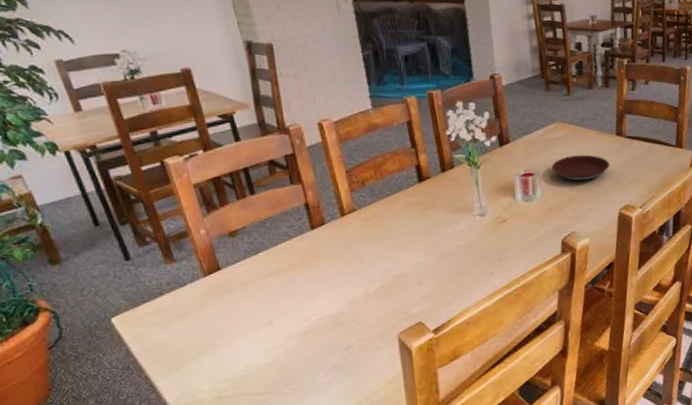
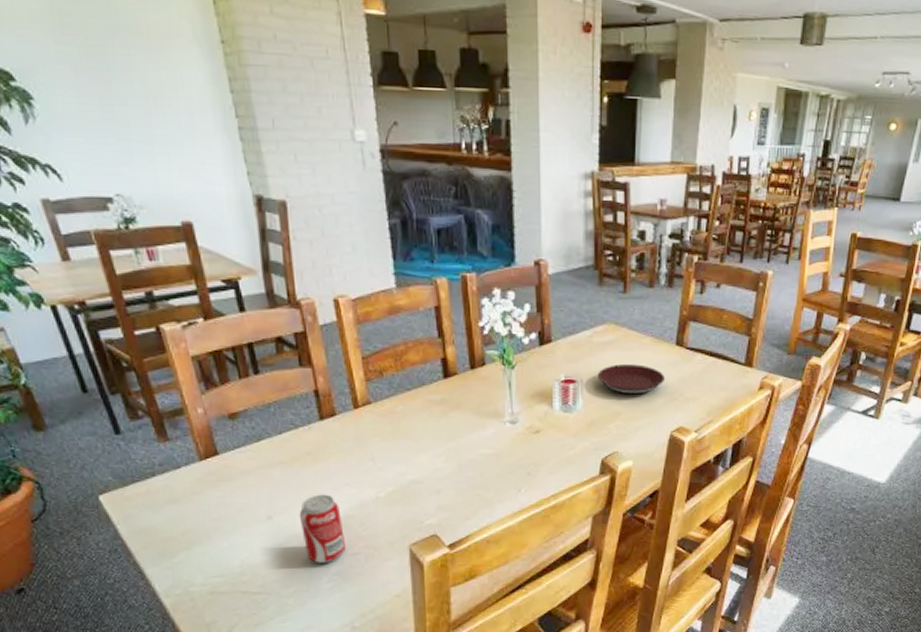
beverage can: none [296,295,340,360] -> present [299,494,345,563]

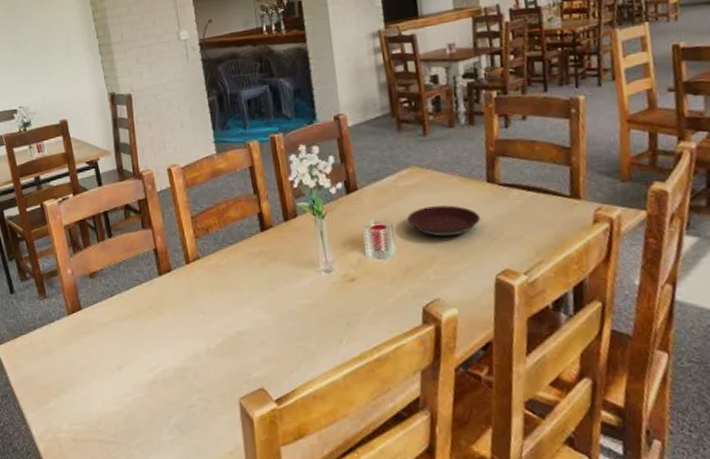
beverage can: present [299,494,345,563] -> none [143,345,183,414]

